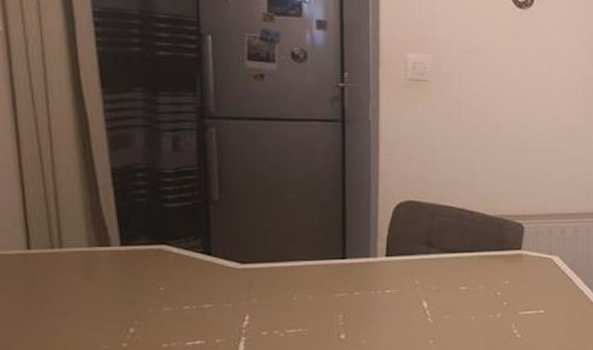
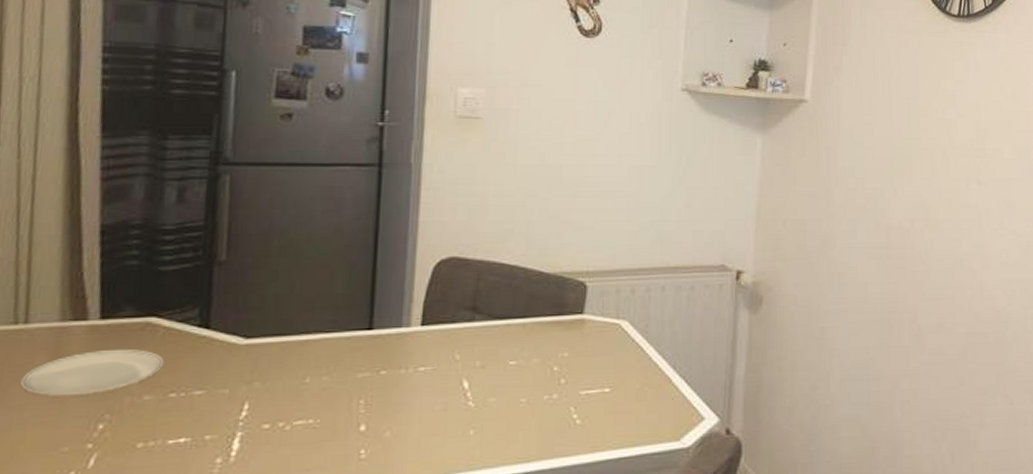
plate: none [63,270,177,306] -> present [21,348,165,397]

